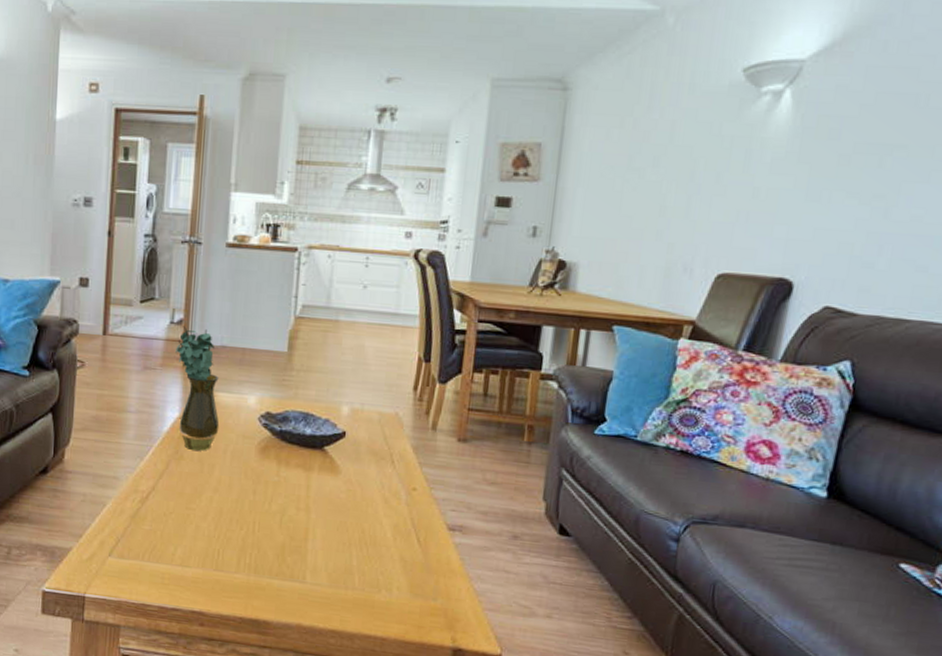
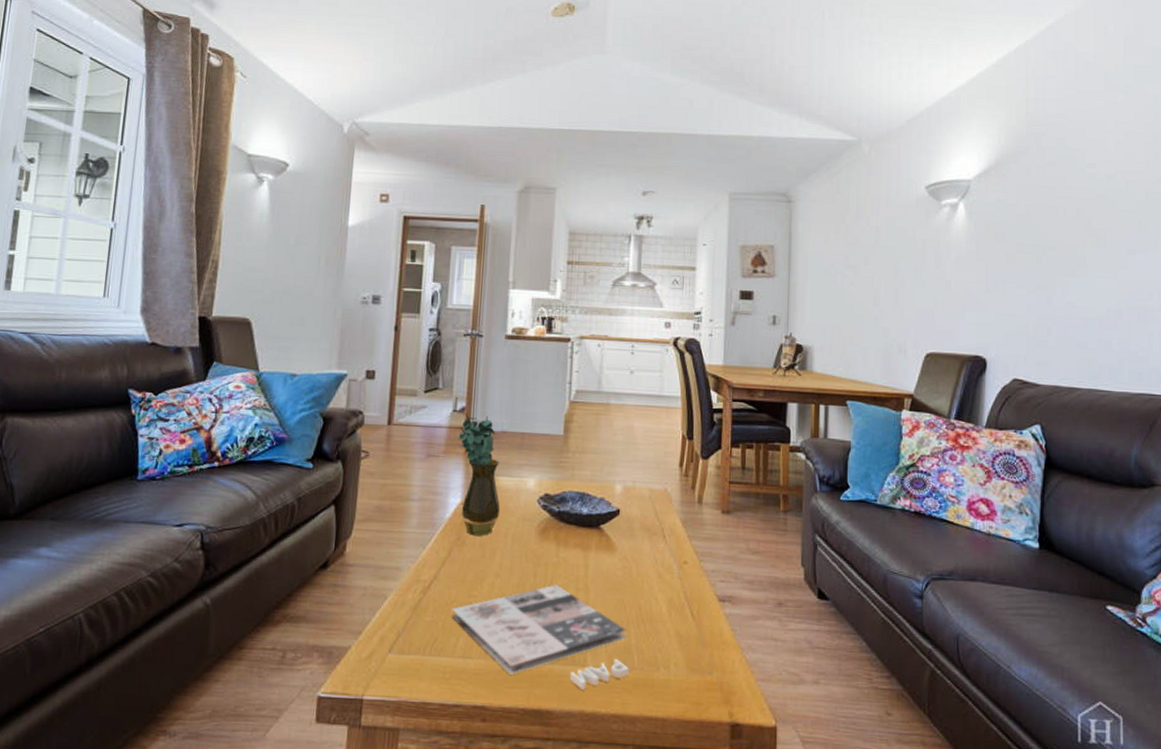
magazine: none [169,503,350,605] -> present [451,584,630,690]

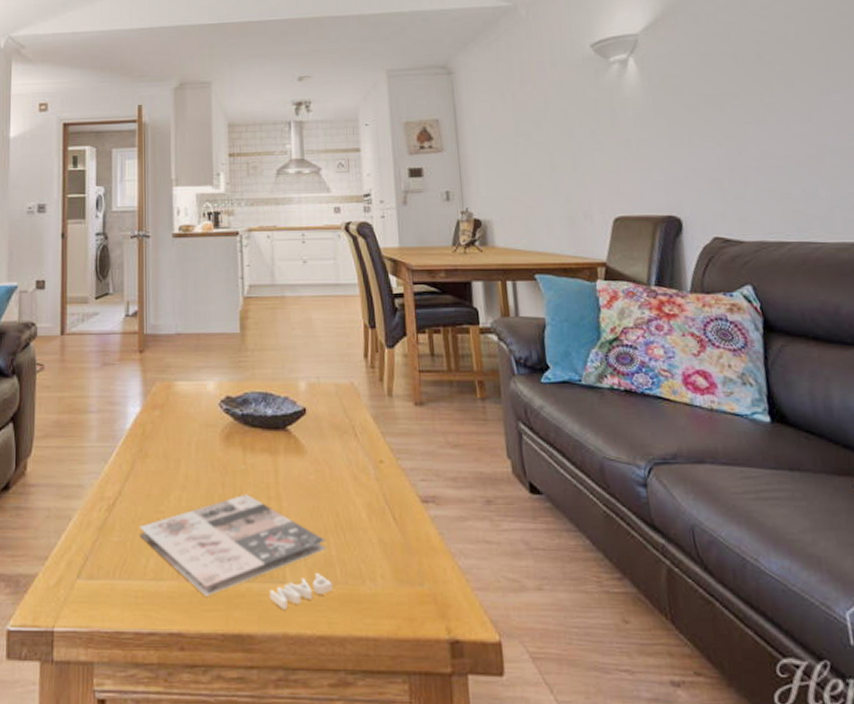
vase: present [458,413,501,536] -> none [133,318,182,446]

